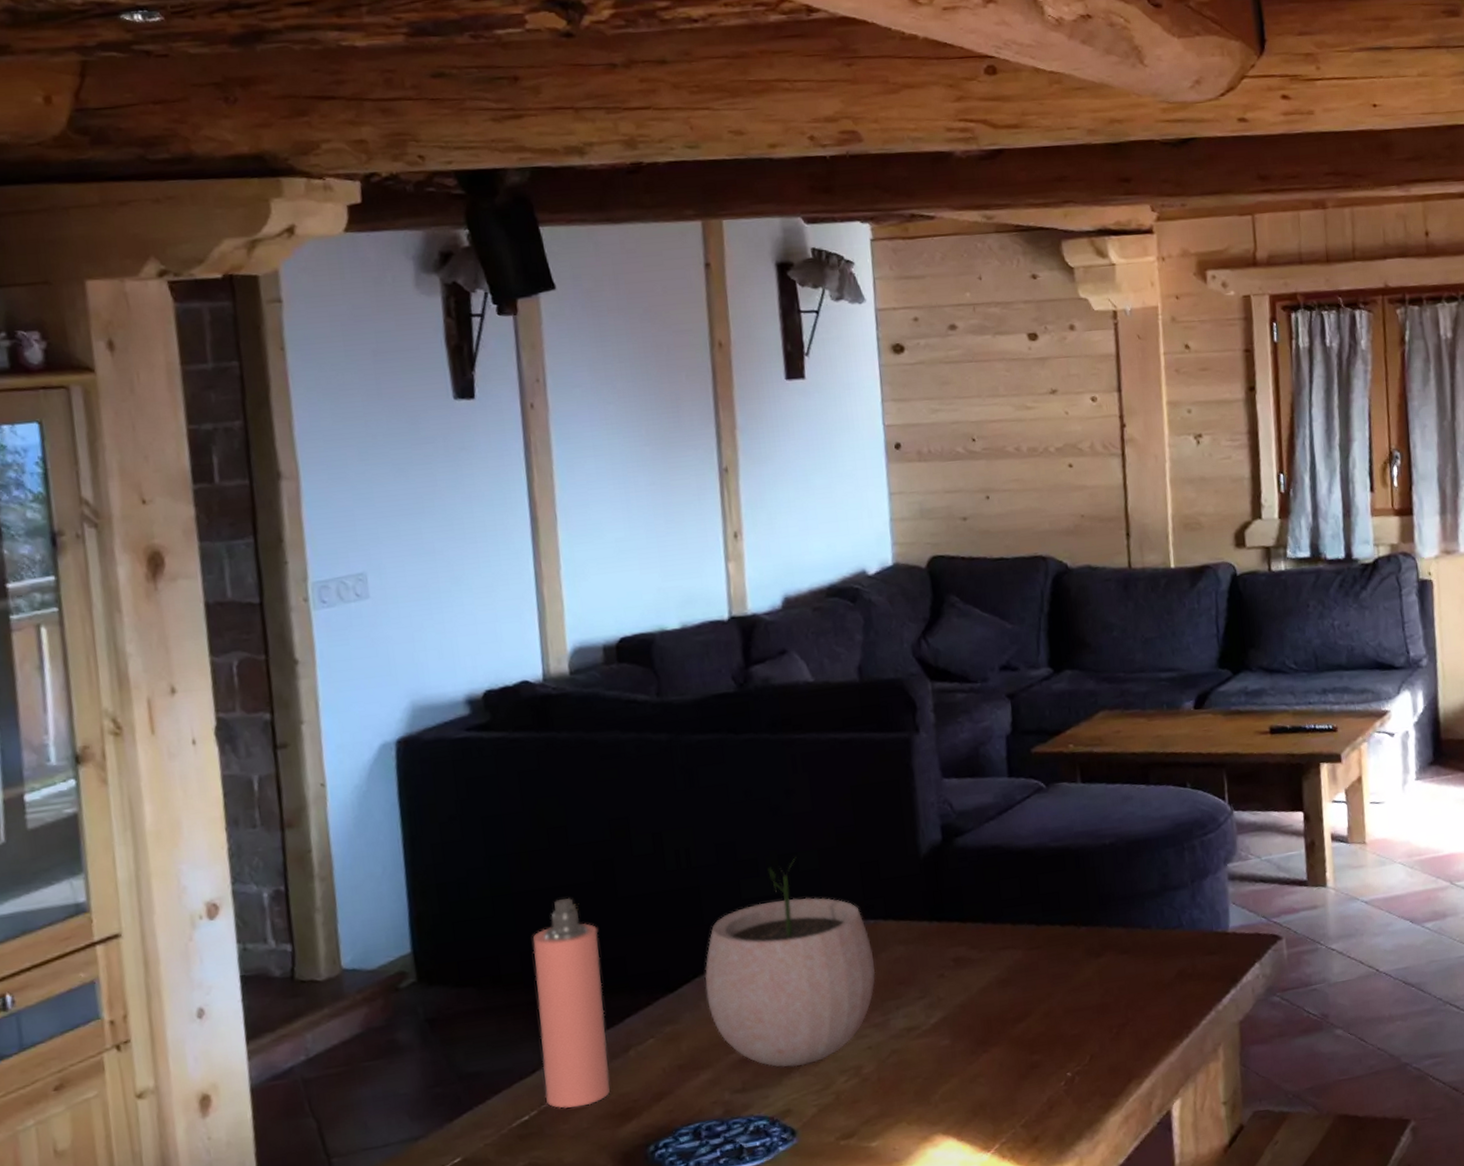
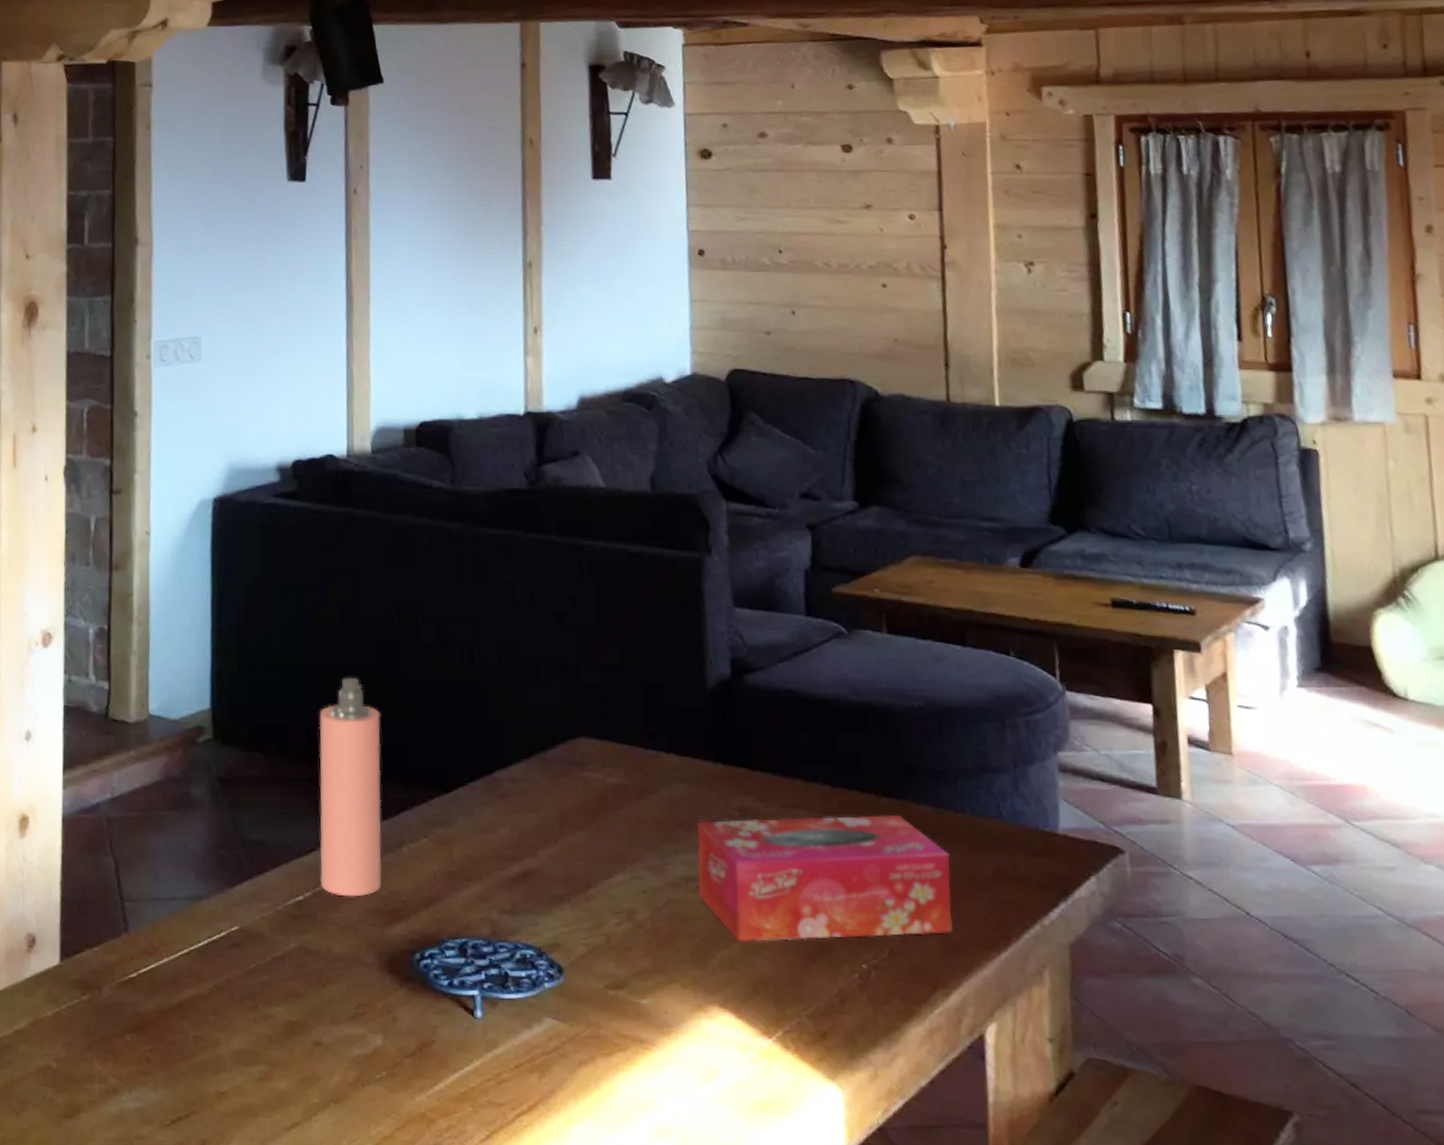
plant pot: present [704,857,876,1067] -> none [480,670,655,898]
tissue box: none [915,940,1143,1076] -> present [696,815,953,943]

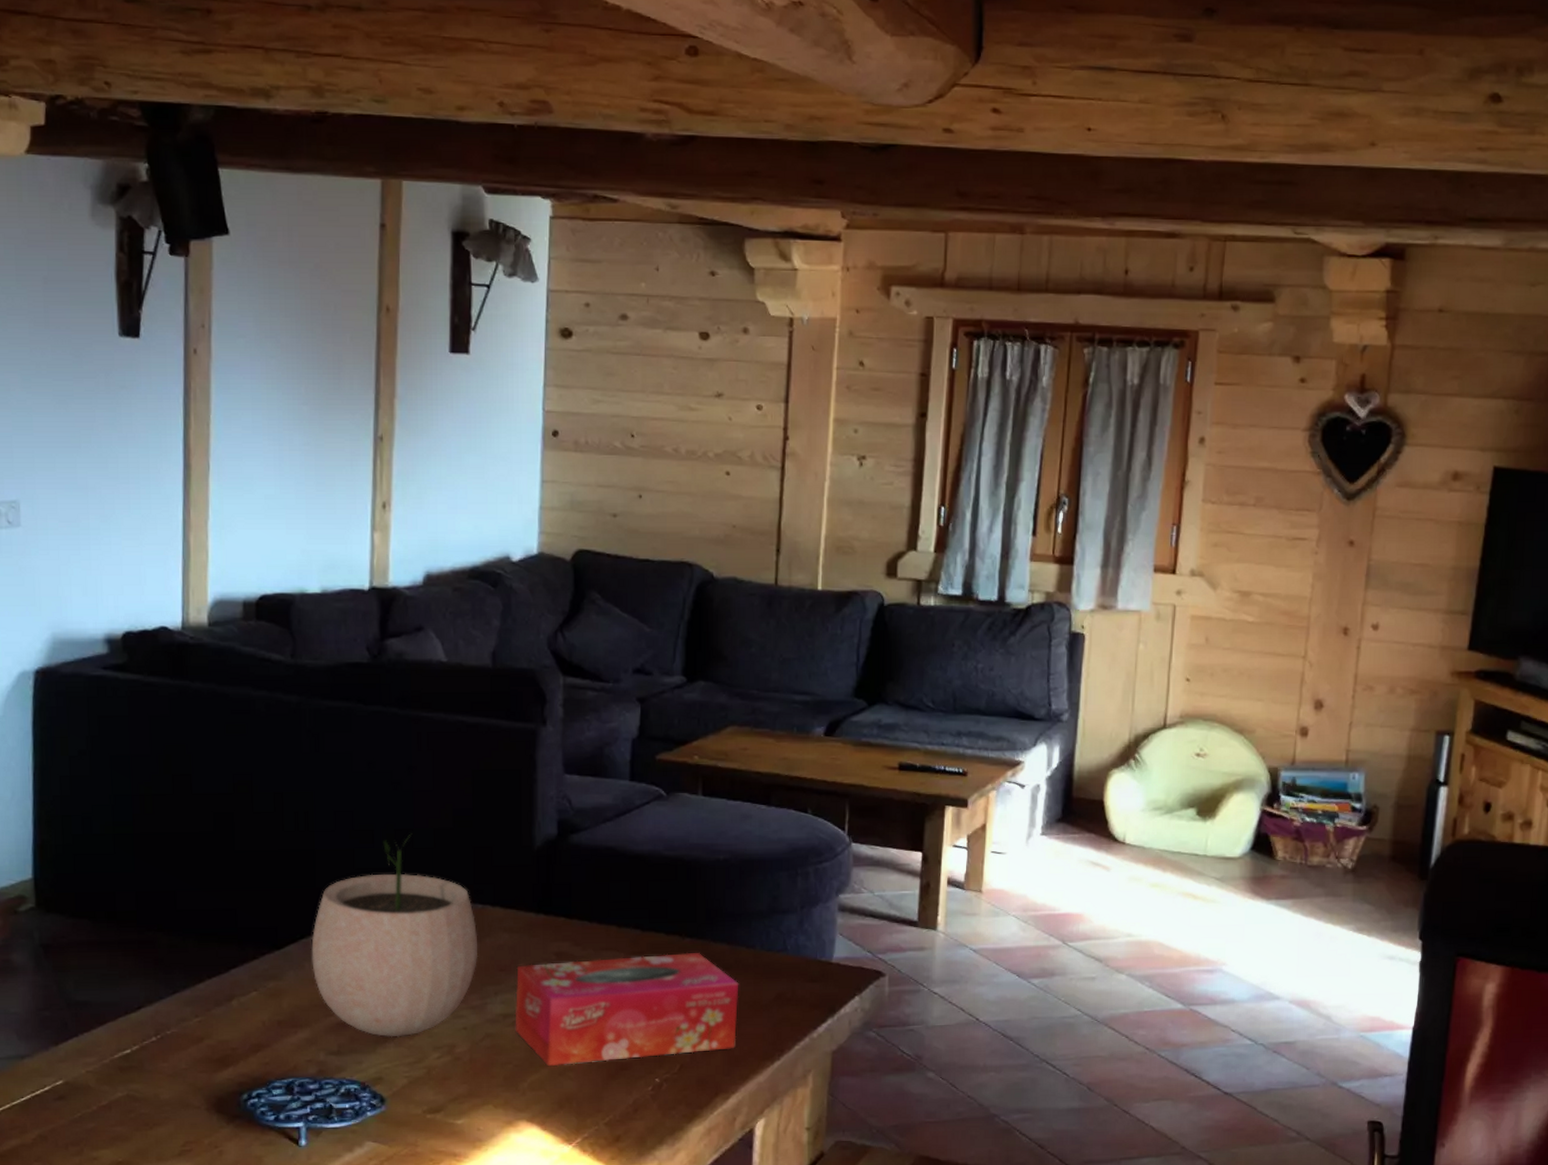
spray bottle: present [319,677,382,897] -> none [147,844,213,1048]
plant pot: none [480,670,655,898] -> present [311,833,479,1038]

